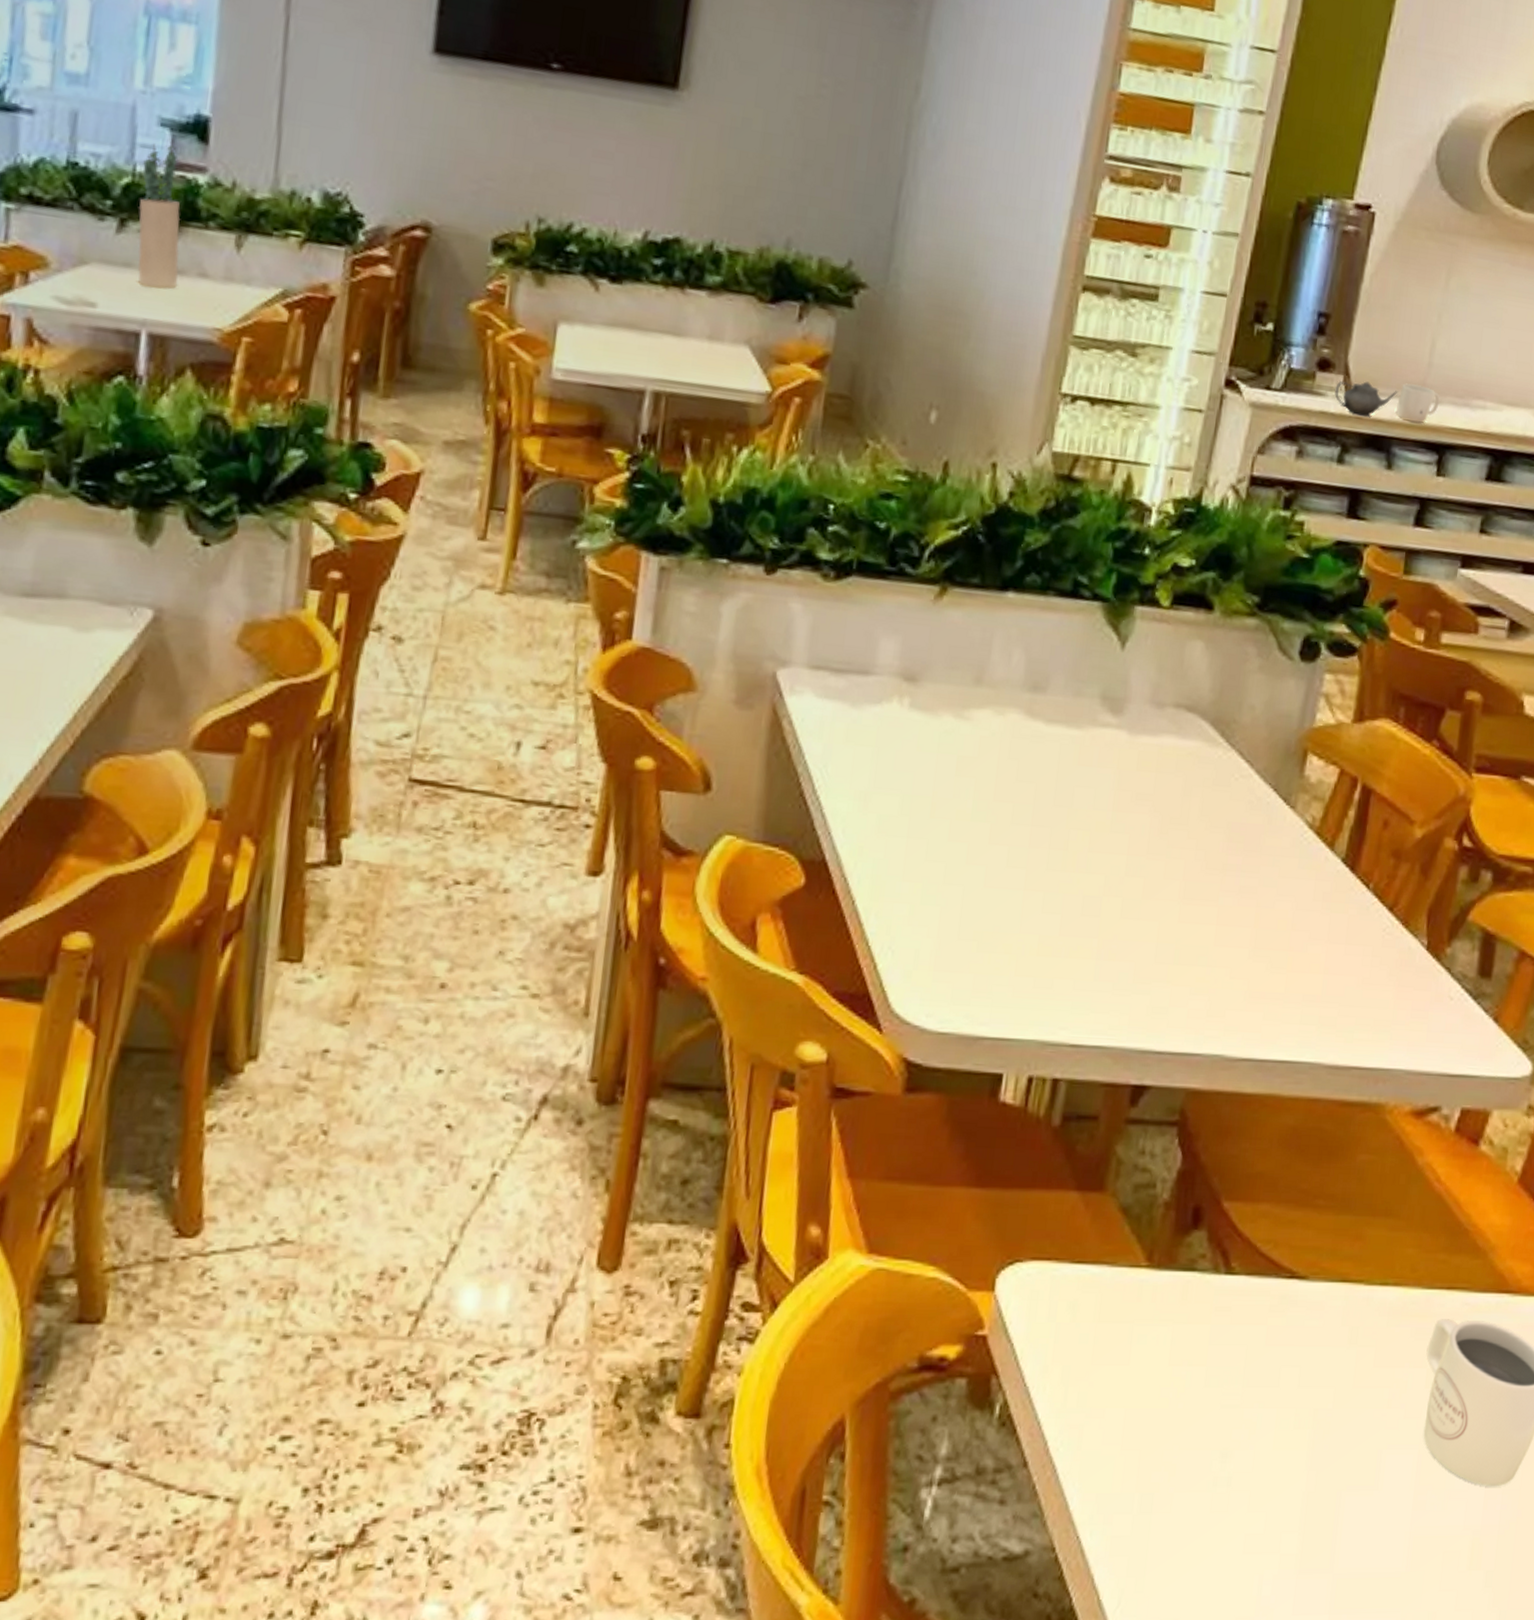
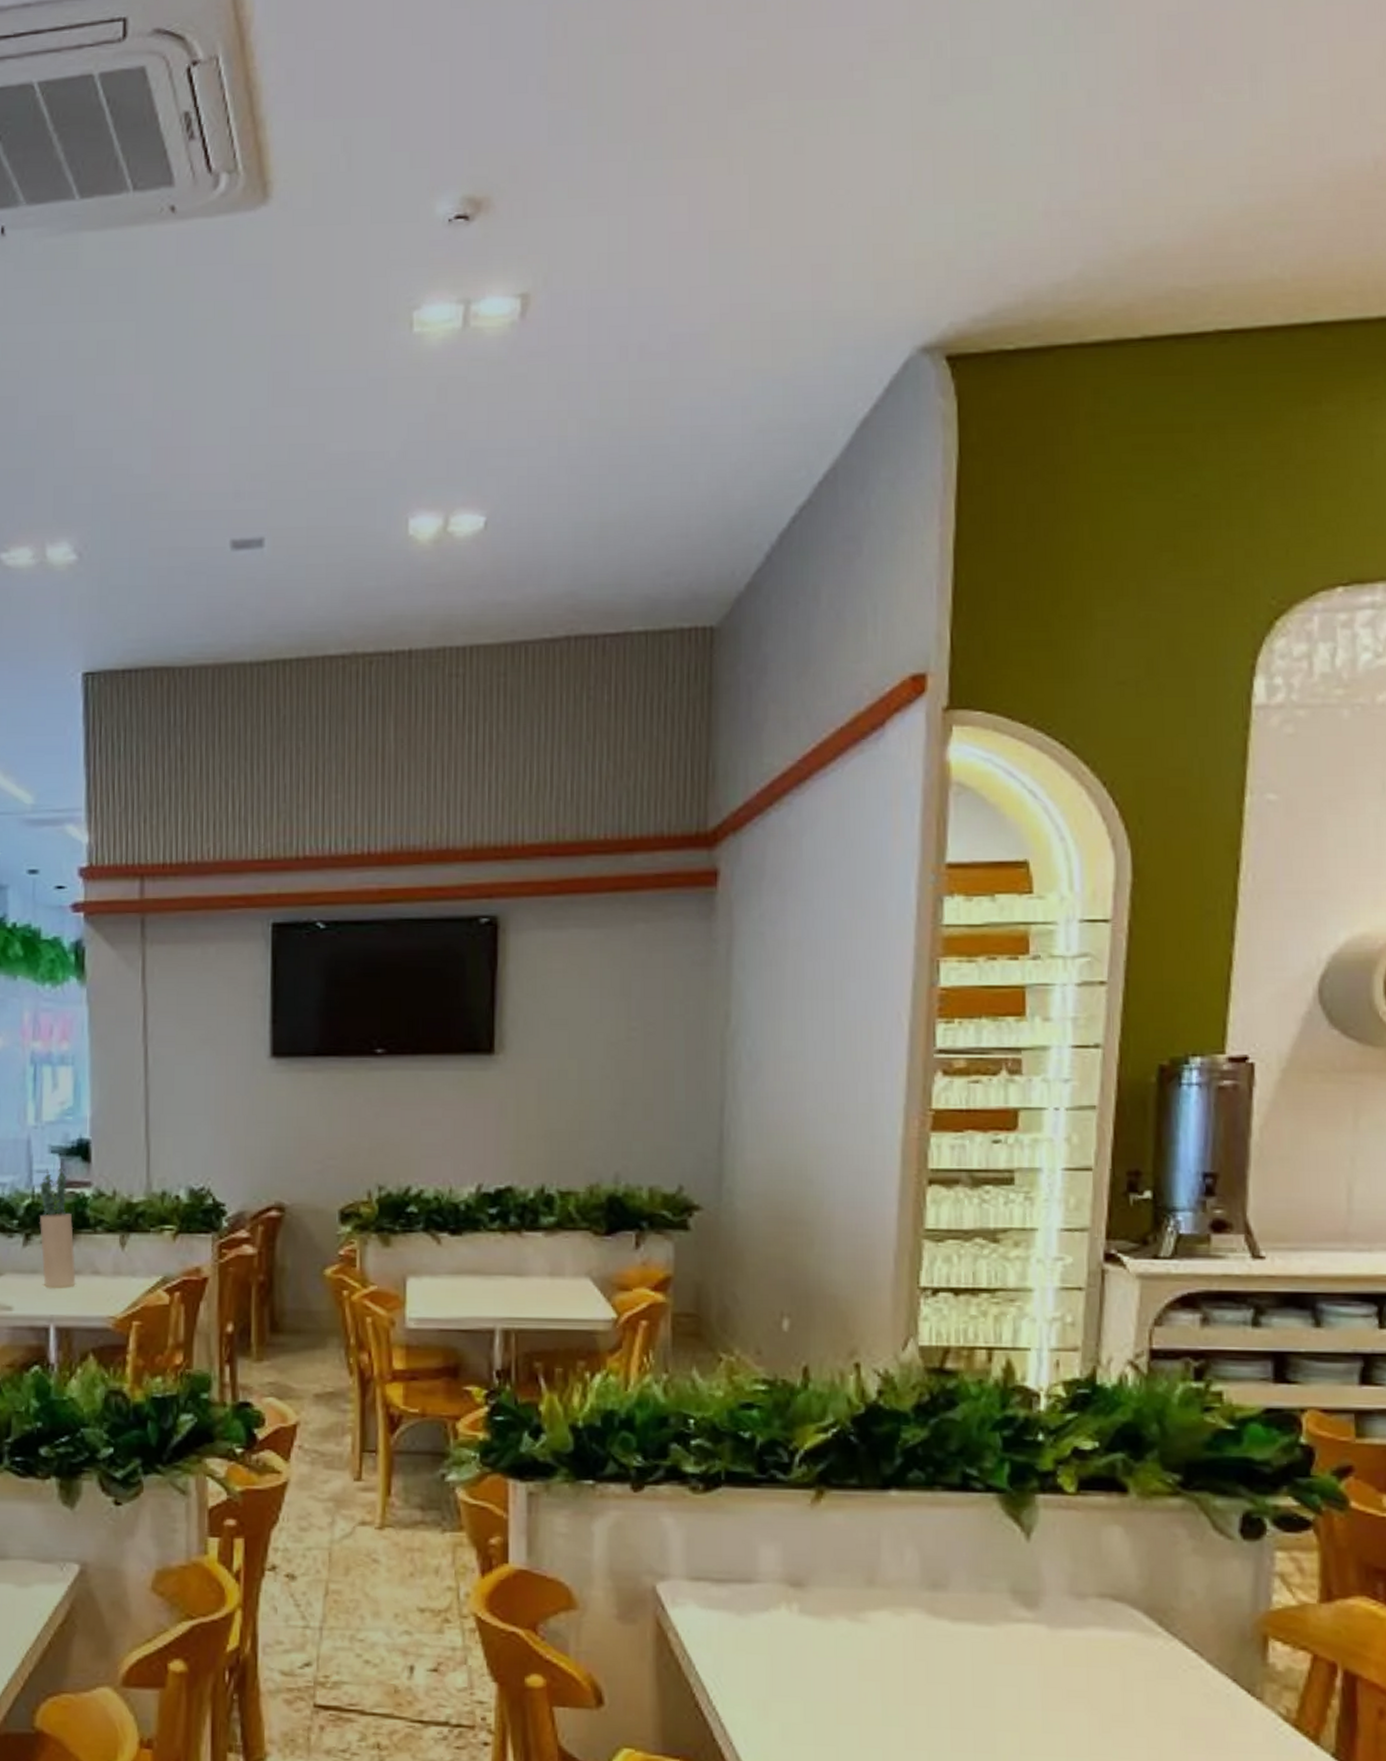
teapot: present [1334,381,1399,416] -> none [1235,1238,1315,1274]
mug: present [1395,383,1440,423] -> none [1315,1233,1369,1274]

